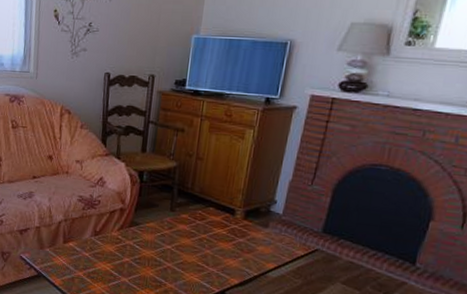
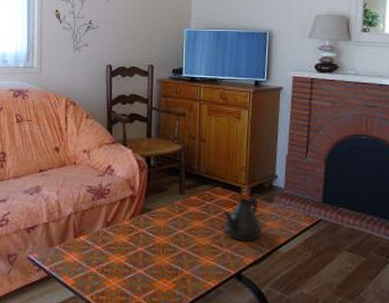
teapot: none [212,219,252,264] -> present [222,196,261,241]

